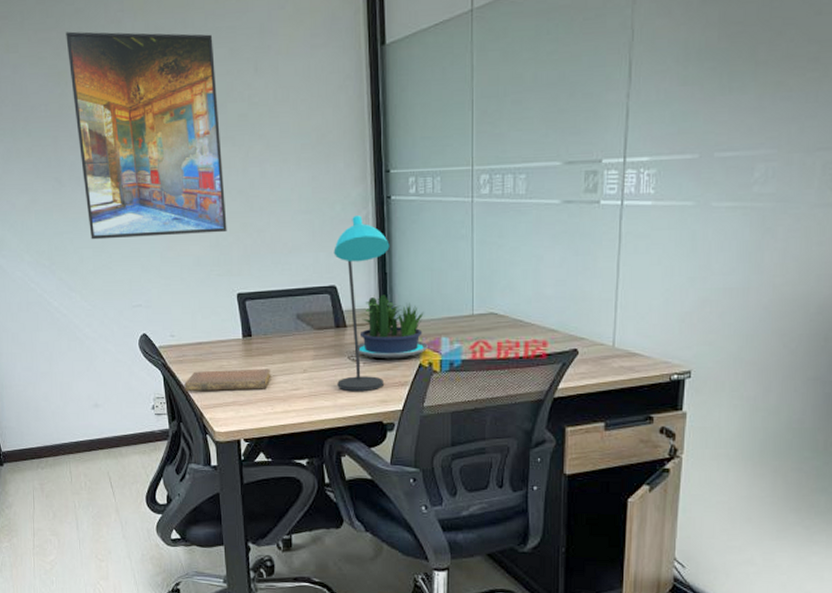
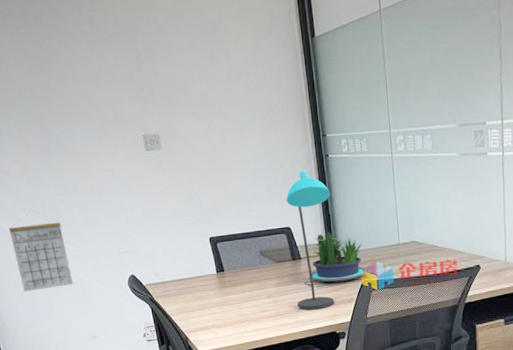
calendar: none [10,251,78,346] -> present [8,211,74,292]
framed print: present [66,31,227,240] -> none [45,27,197,200]
notebook: present [184,368,271,392] -> none [170,296,243,320]

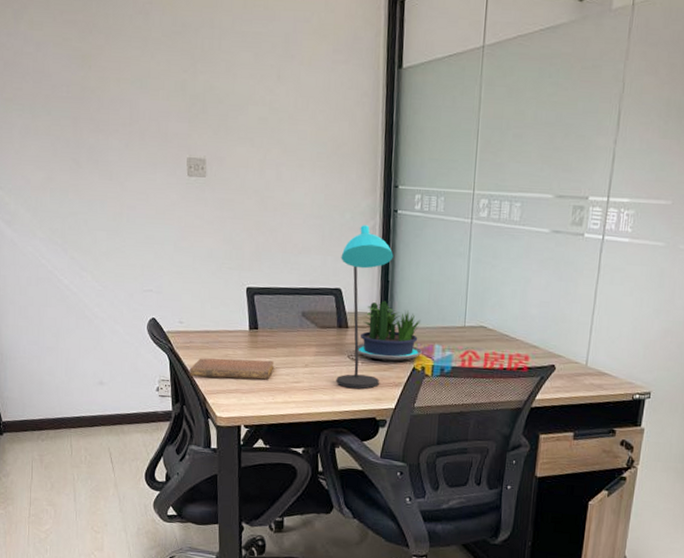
calendar: present [8,211,74,292] -> none [21,228,86,320]
notebook: none [170,296,243,320] -> present [189,358,275,380]

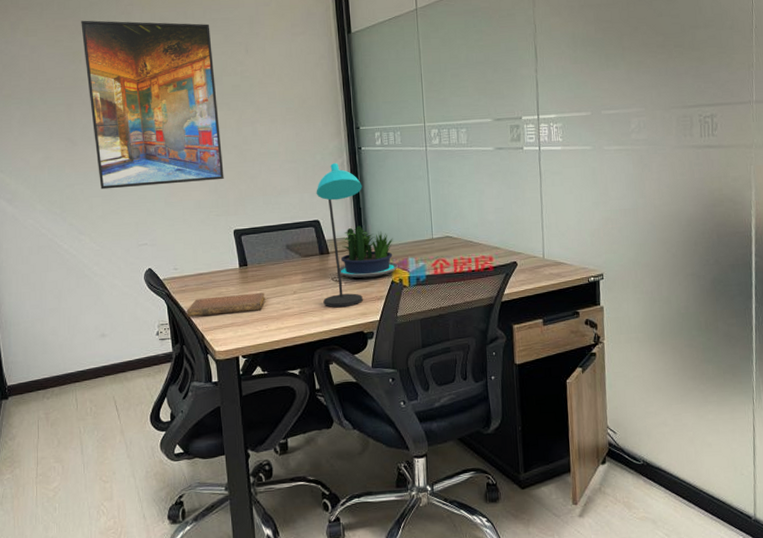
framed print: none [92,16,241,229] -> present [81,20,224,190]

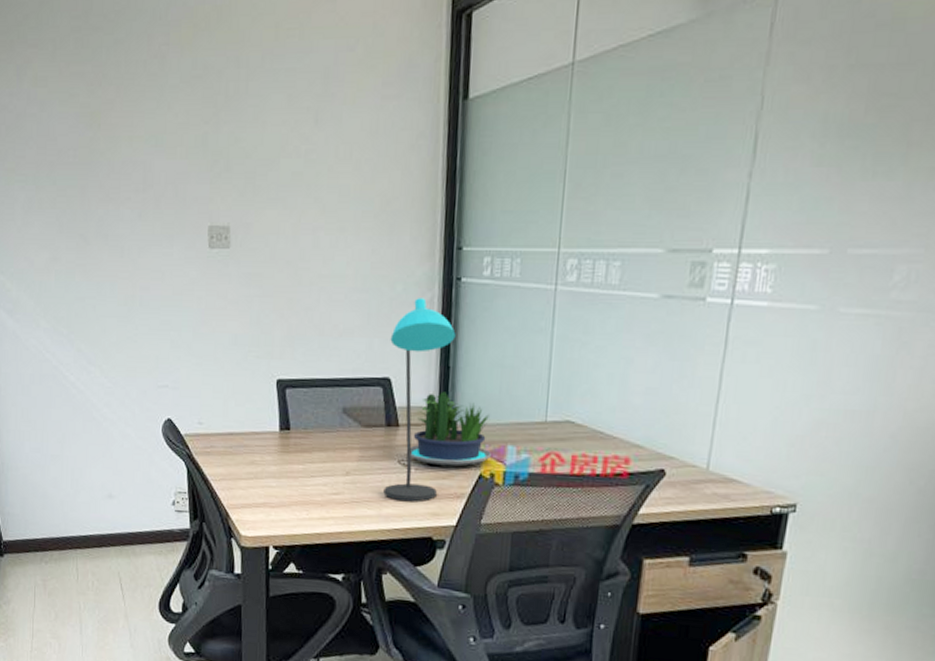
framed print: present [81,20,224,190] -> none [102,65,271,309]
notebook: present [187,292,266,318] -> none [210,465,310,491]

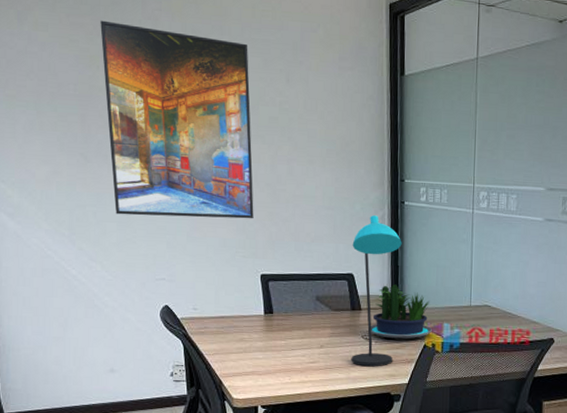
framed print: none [102,65,271,309] -> present [100,20,254,219]

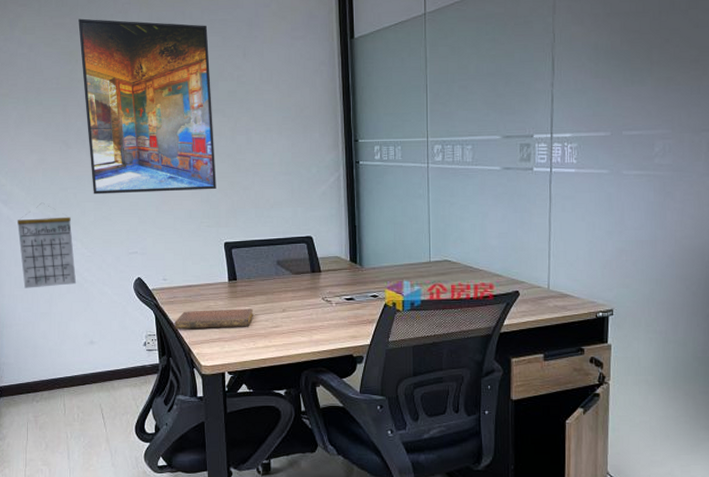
calendar: none [25,220,96,311] -> present [17,204,77,288]
notebook: none [205,342,290,362] -> present [174,308,254,330]
desk lamp: present [351,215,402,367] -> none [310,177,358,329]
potted plant: present [371,284,432,339] -> none [331,244,392,299]

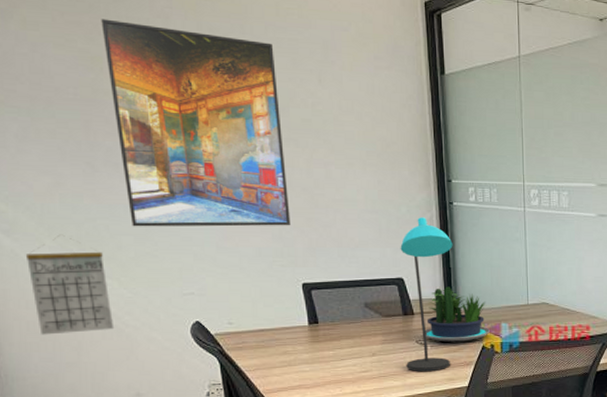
notebook: present [174,308,254,330] -> none [244,353,340,378]
desk lamp: none [310,177,358,329] -> present [400,217,453,372]
potted plant: none [331,244,392,299] -> present [425,286,490,342]

